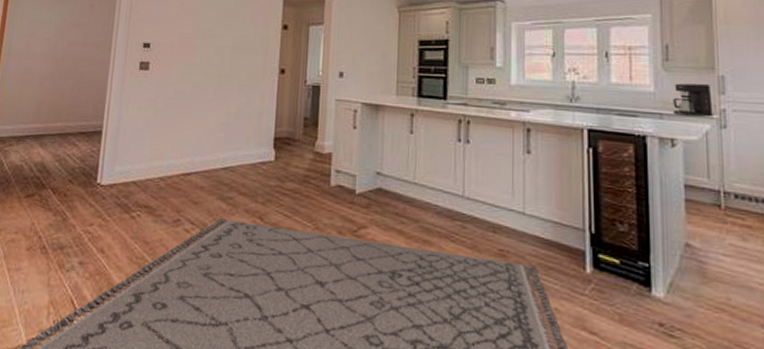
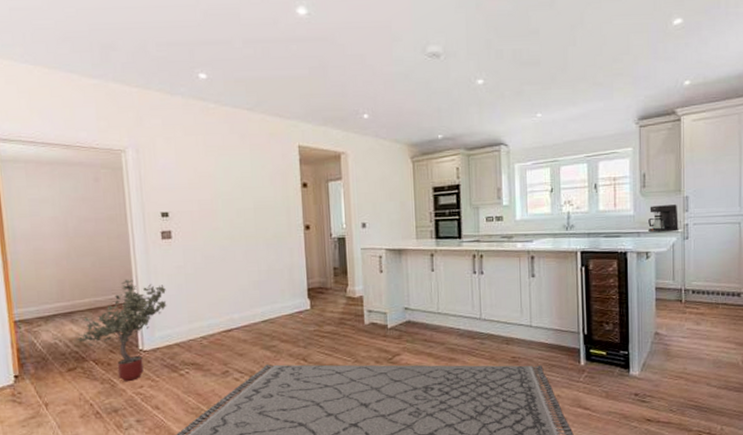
potted tree: none [41,106,134,217] -> present [76,279,167,382]

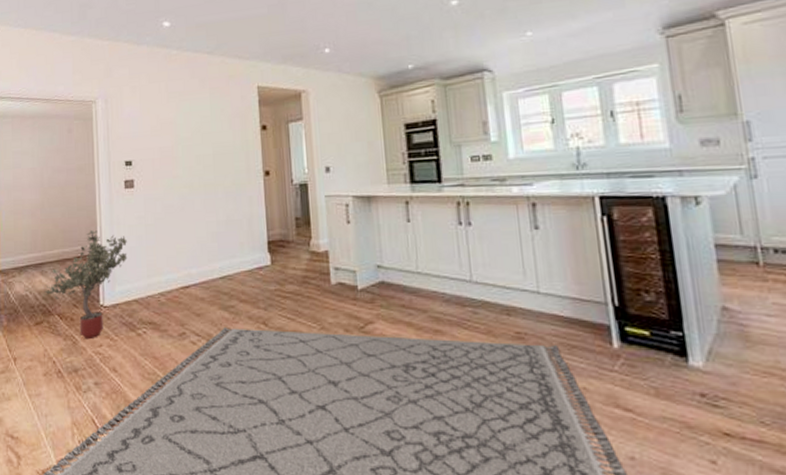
coffee maker: present [647,205,679,233] -> none [692,133,741,170]

